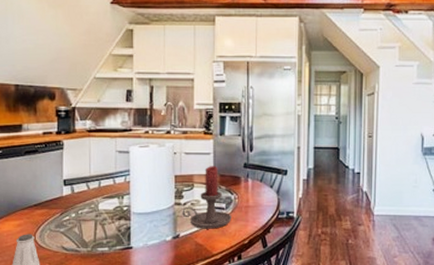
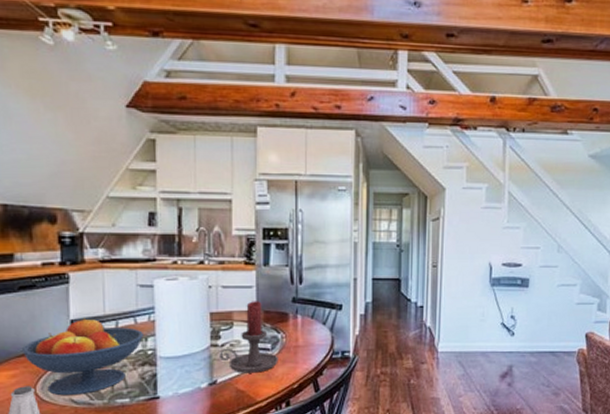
fruit bowl: none [25,178,121,243] -> present [21,318,145,396]

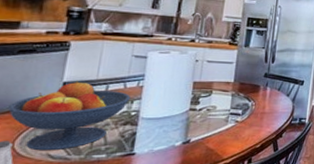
candle holder: present [219,301,278,373] -> none [196,74,247,134]

